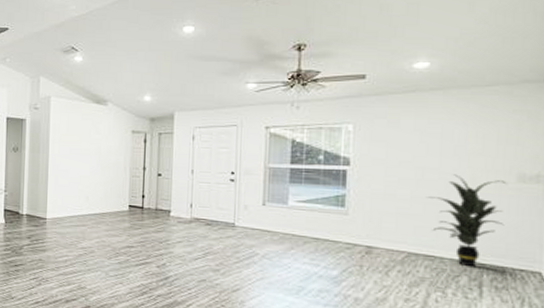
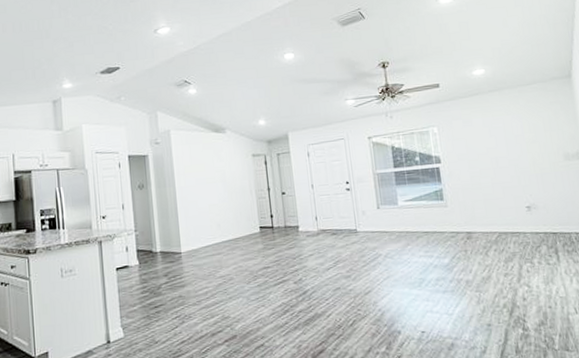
indoor plant: present [427,174,507,268] -> none [504,160,563,237]

